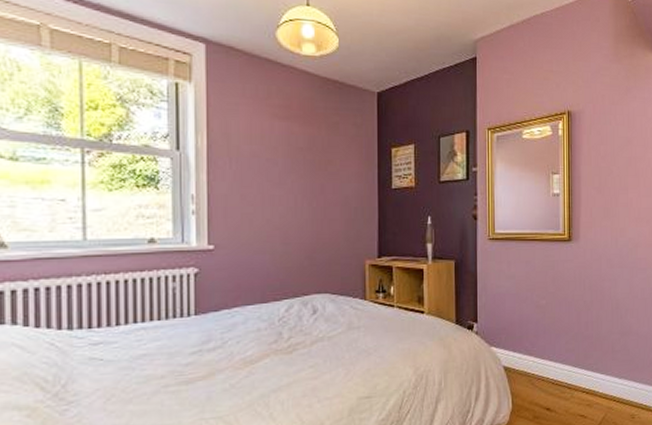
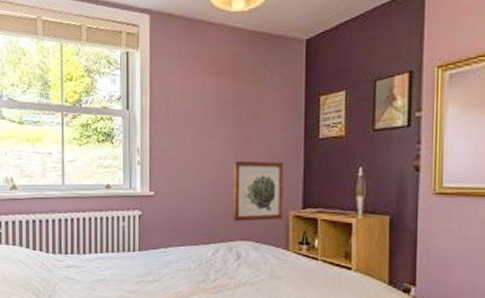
wall art: none [307,210,360,273] -> present [233,160,284,221]

